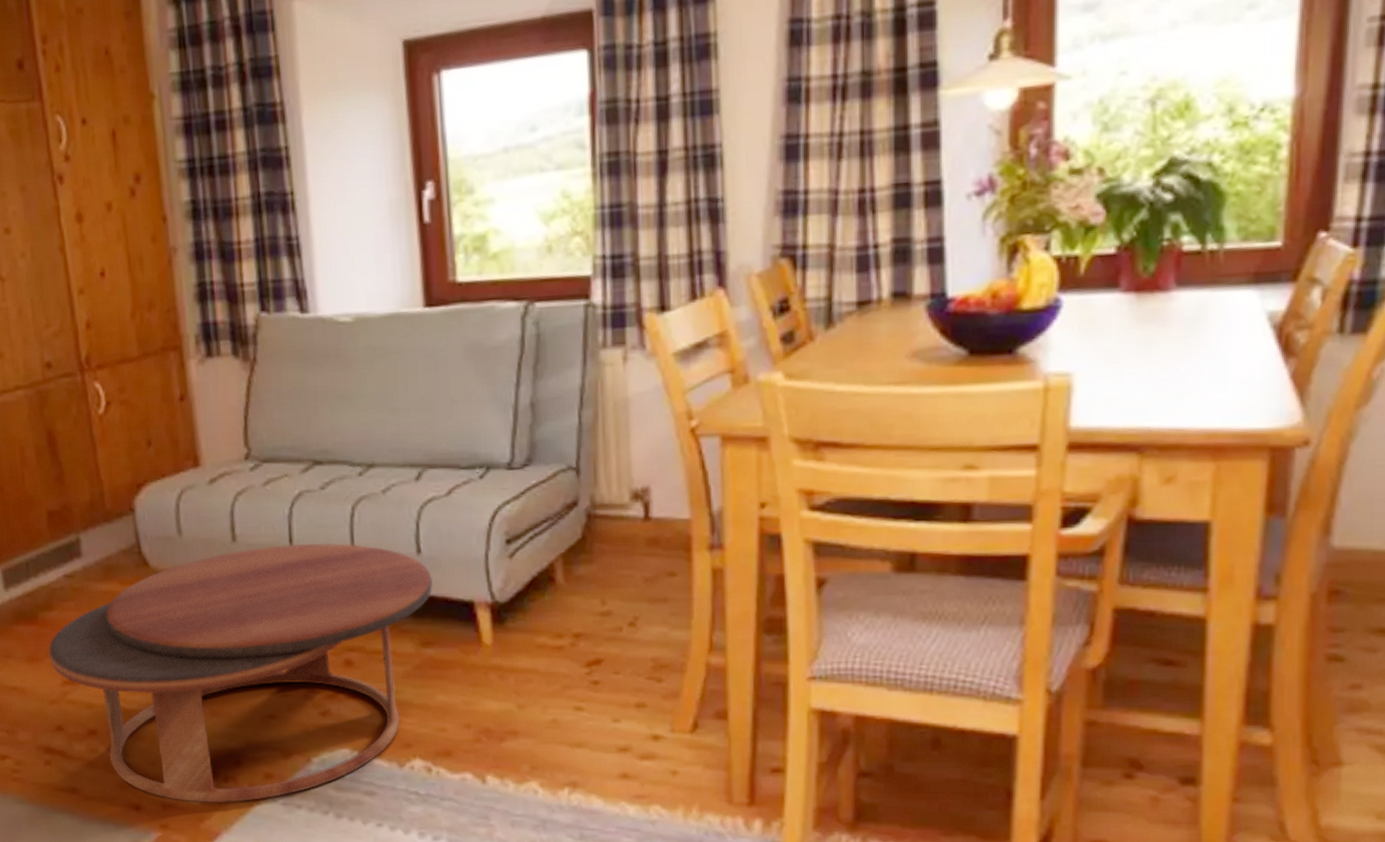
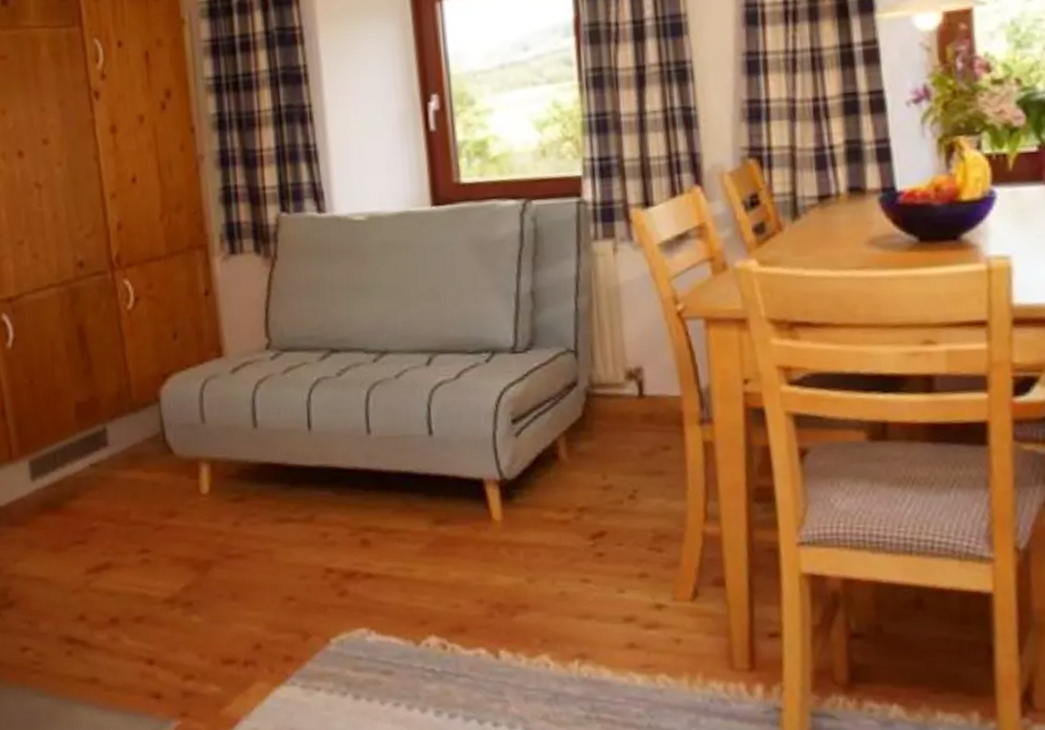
coffee table: present [48,542,433,804] -> none [73,426,444,689]

